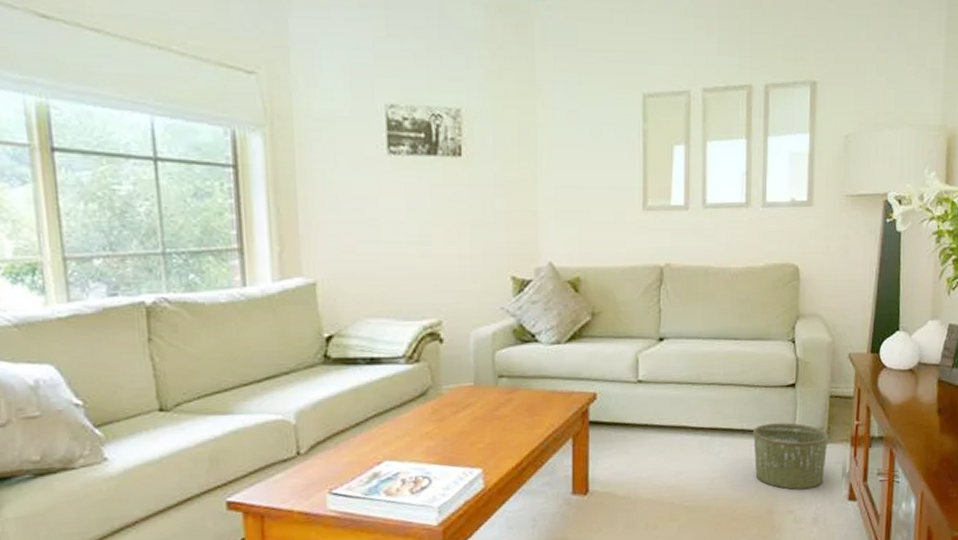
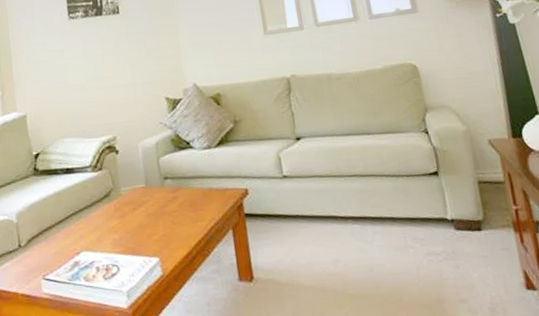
basket: present [752,422,829,490] -> none [403,209,492,278]

